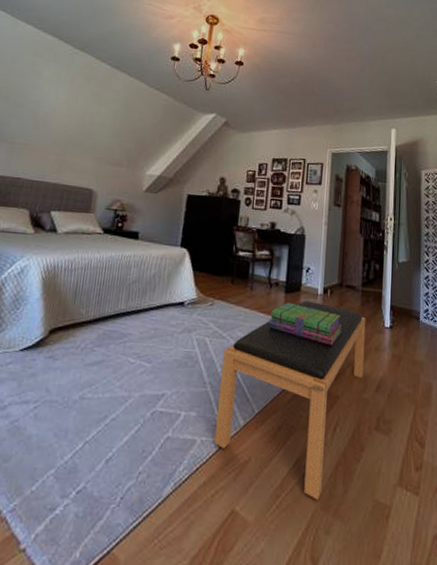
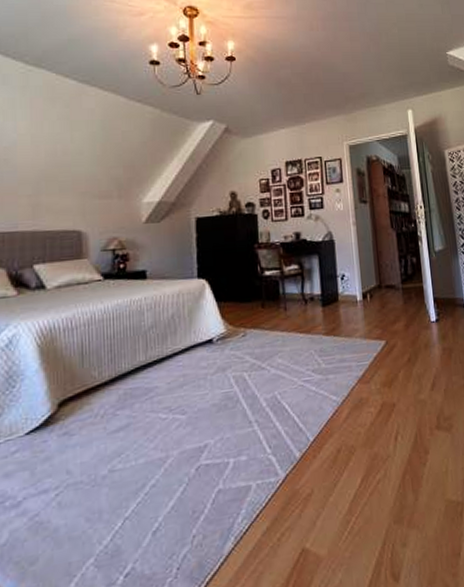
bench: present [214,301,366,500] -> none [265,310,417,515]
stack of books: present [268,302,342,346] -> none [309,315,388,353]

